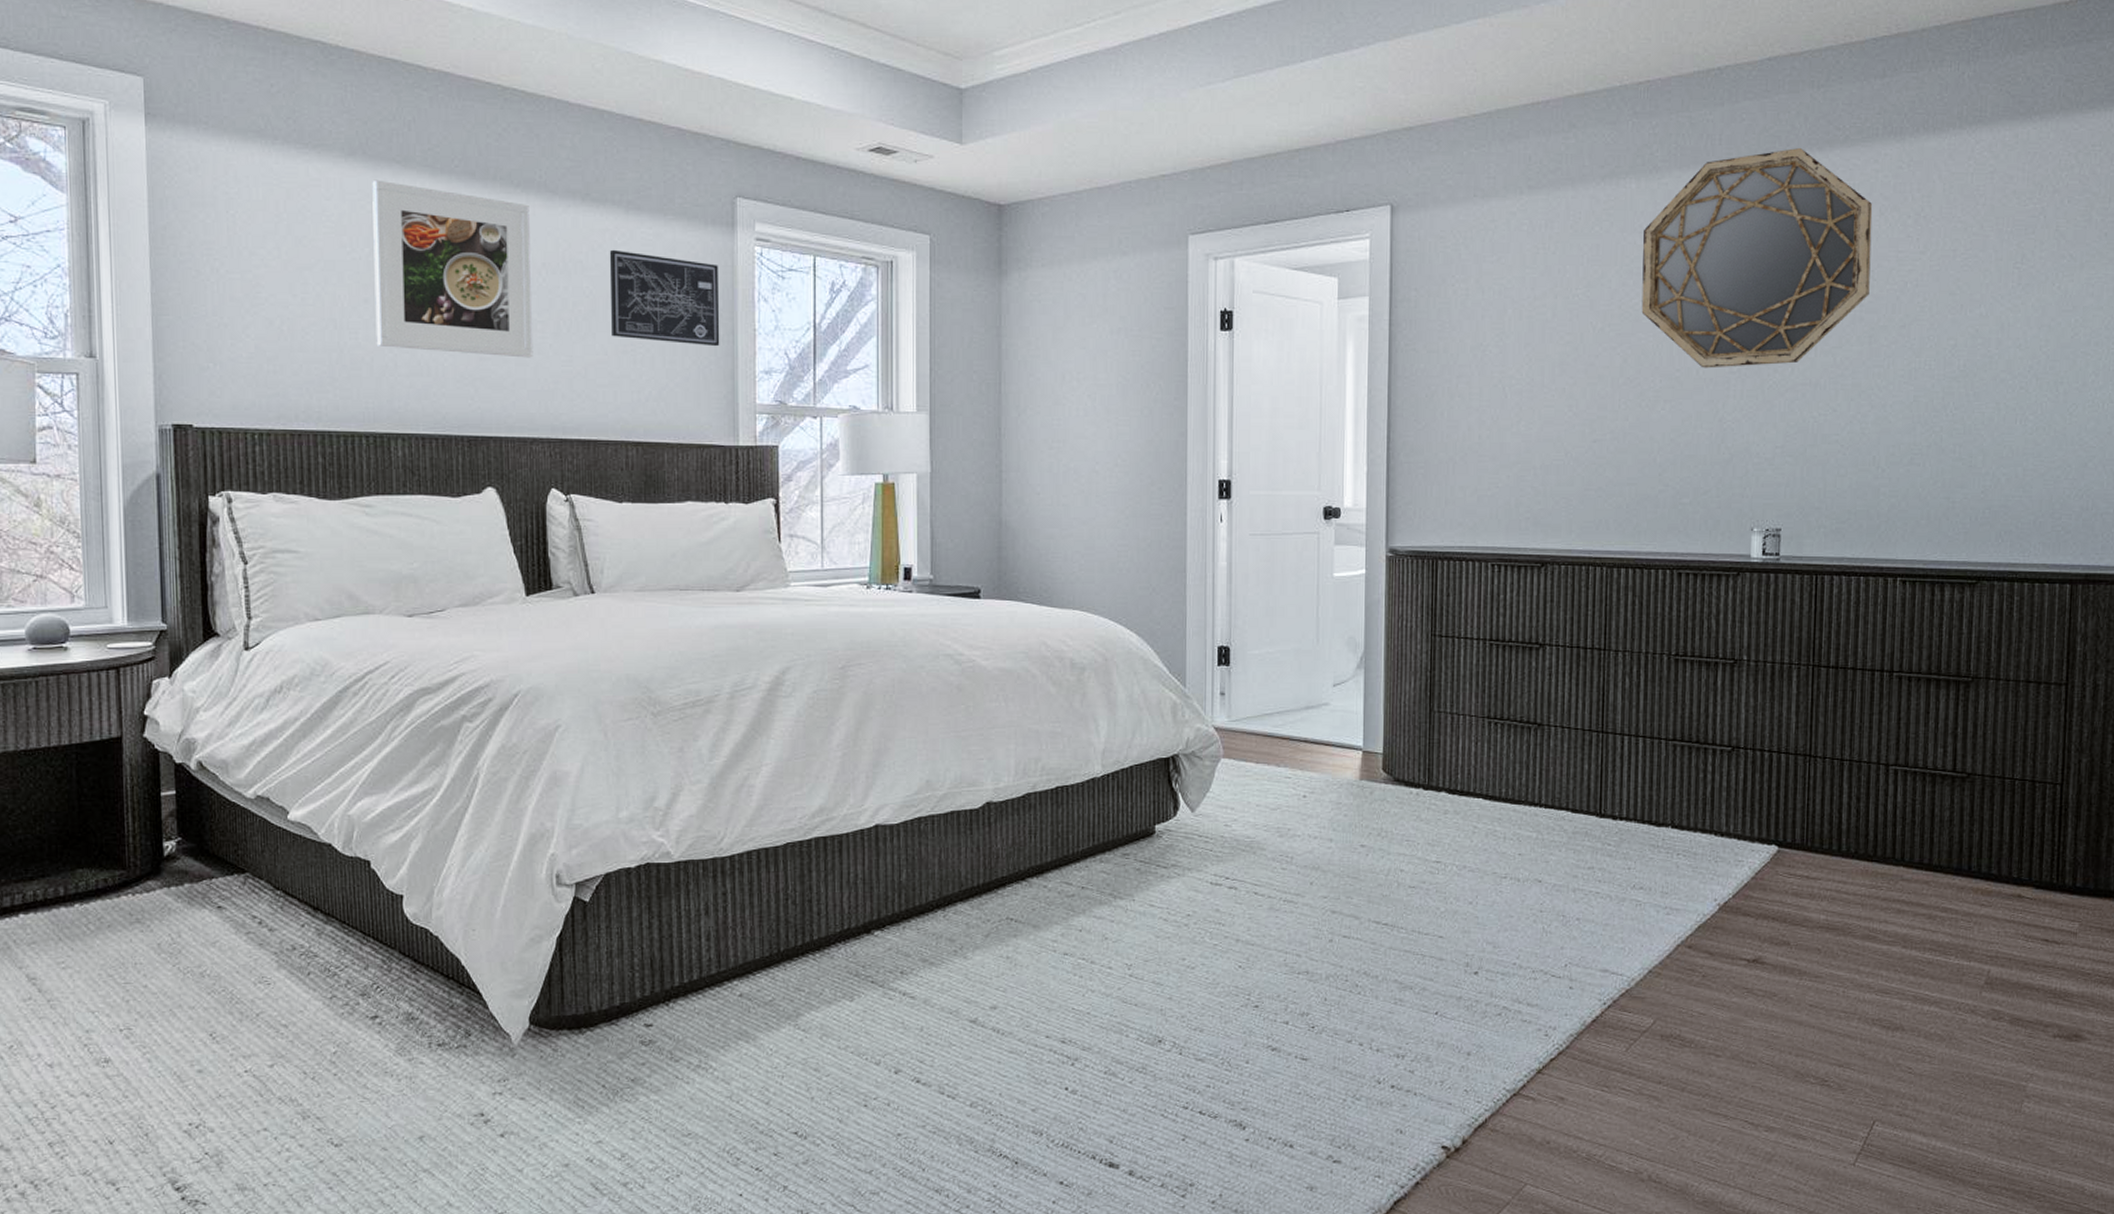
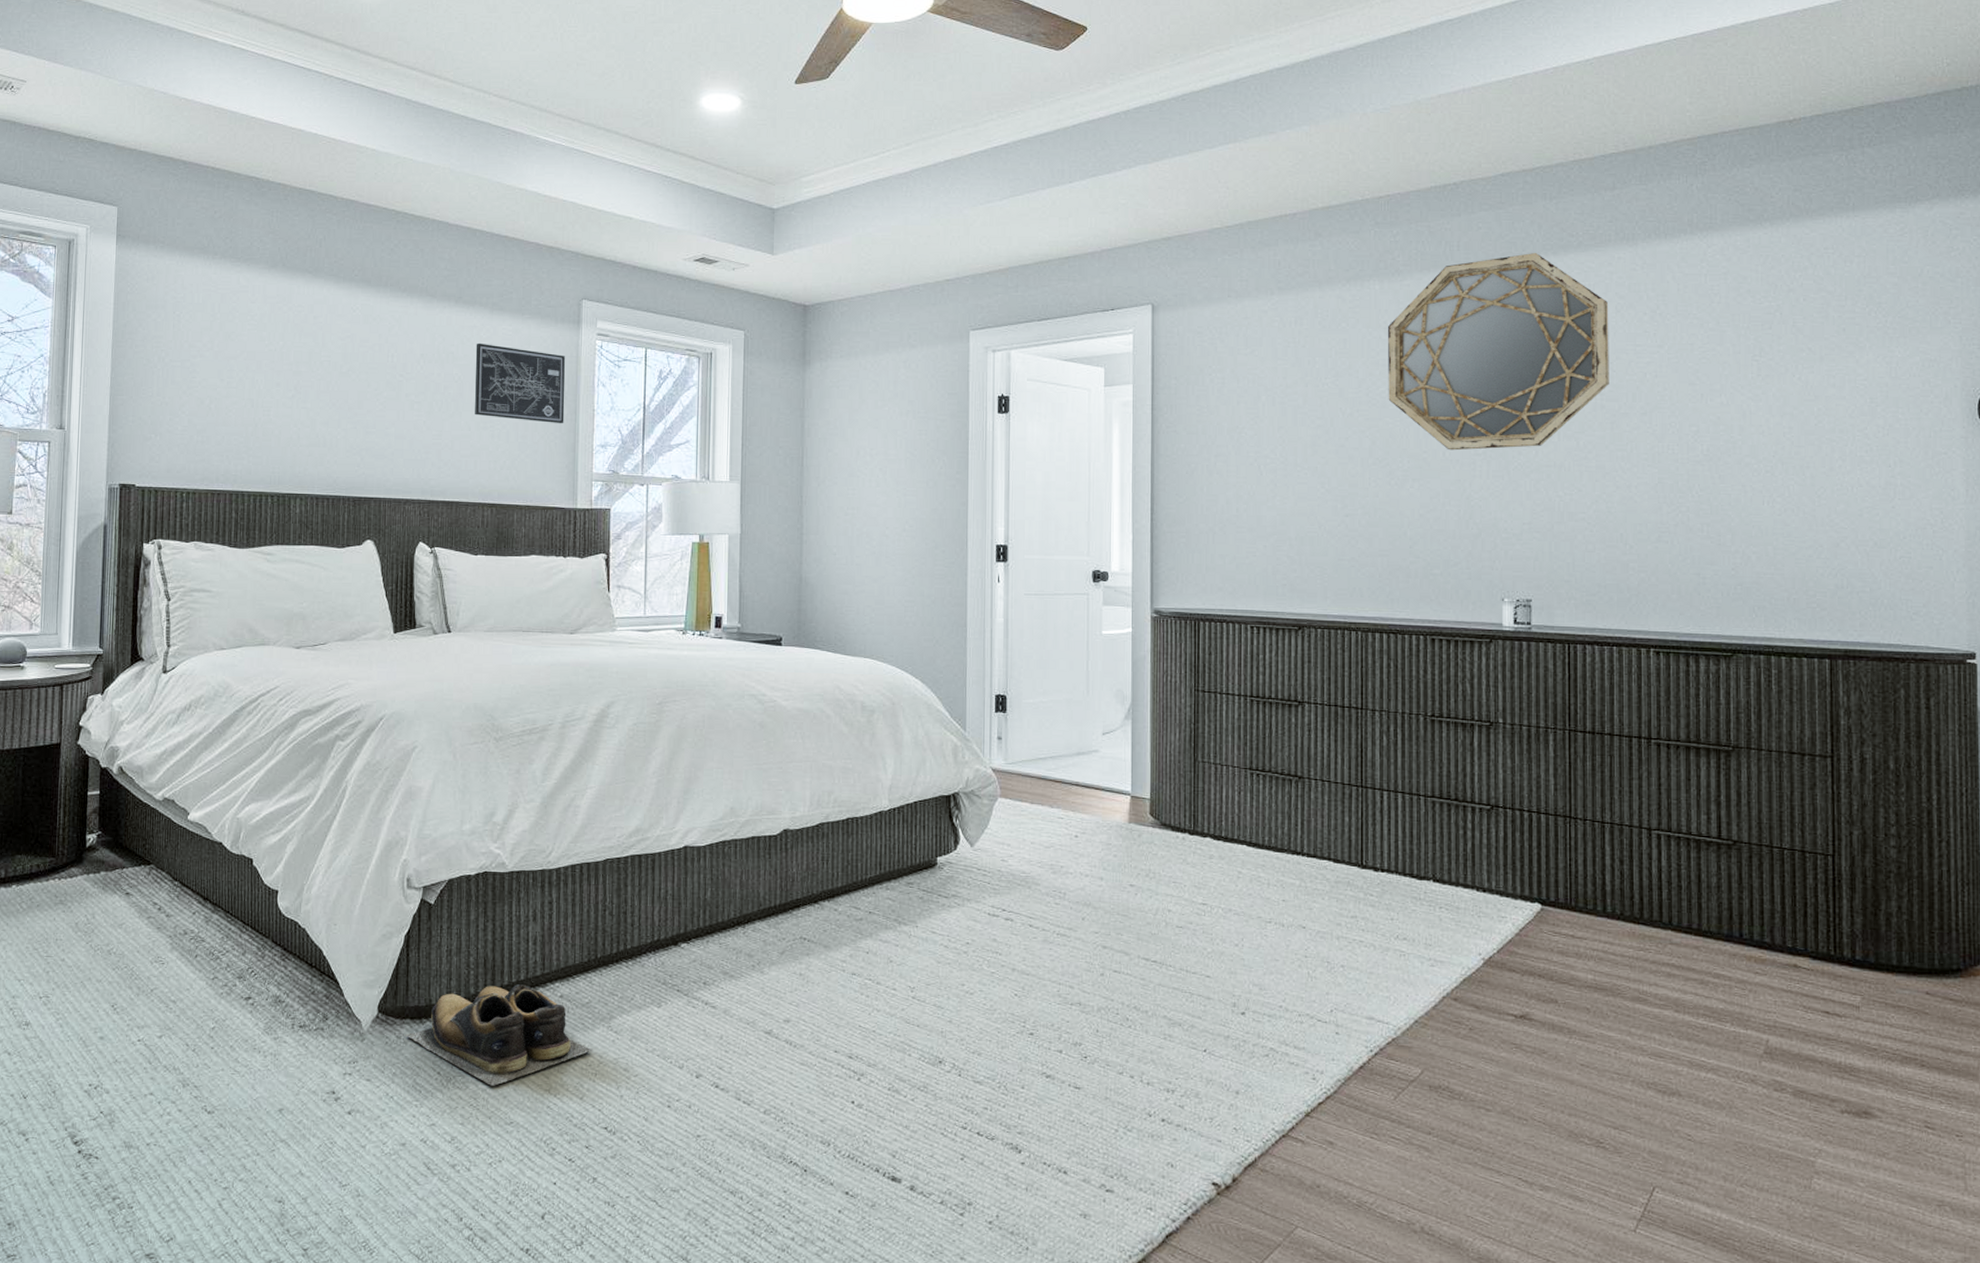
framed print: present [372,179,533,358] -> none [284,286,413,432]
shoes: none [563,985,778,1096] -> present [405,984,593,1086]

